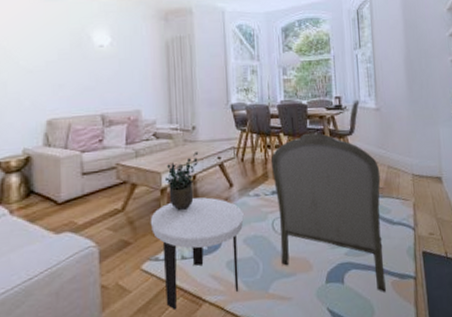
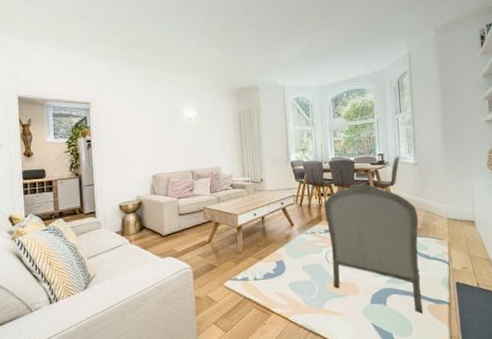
side table: present [150,197,244,311] -> none [230,234,303,318]
potted plant: present [166,152,199,211] -> none [241,199,266,244]

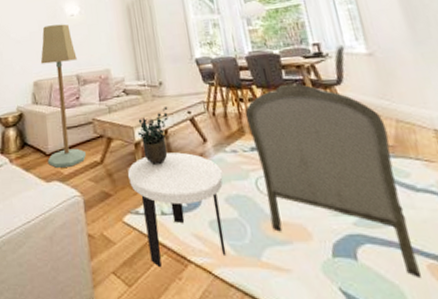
floor lamp: none [159,125,196,247] -> present [40,24,86,168]
side table: none [230,234,303,318] -> present [127,152,227,268]
potted plant: none [241,199,266,244] -> present [138,107,168,166]

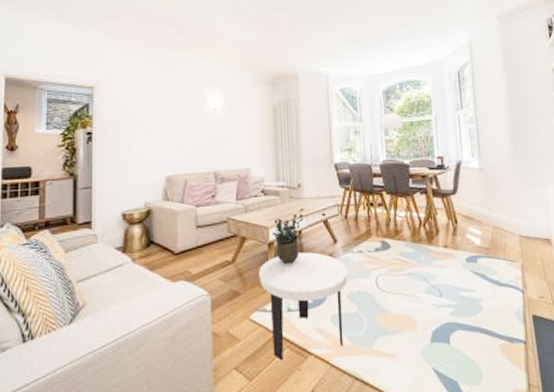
floor lamp: present [40,24,86,168] -> none [175,117,217,267]
armchair: present [245,83,421,277] -> none [373,191,494,355]

